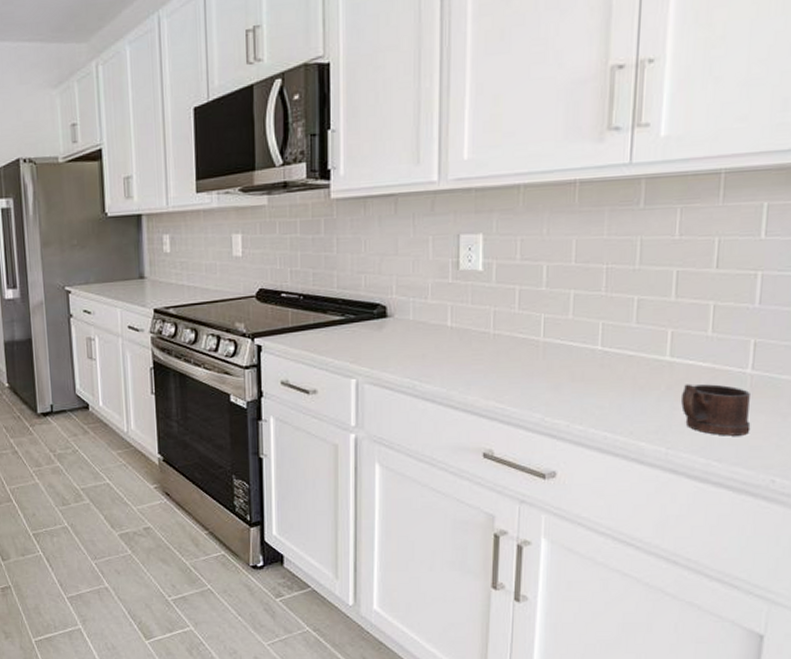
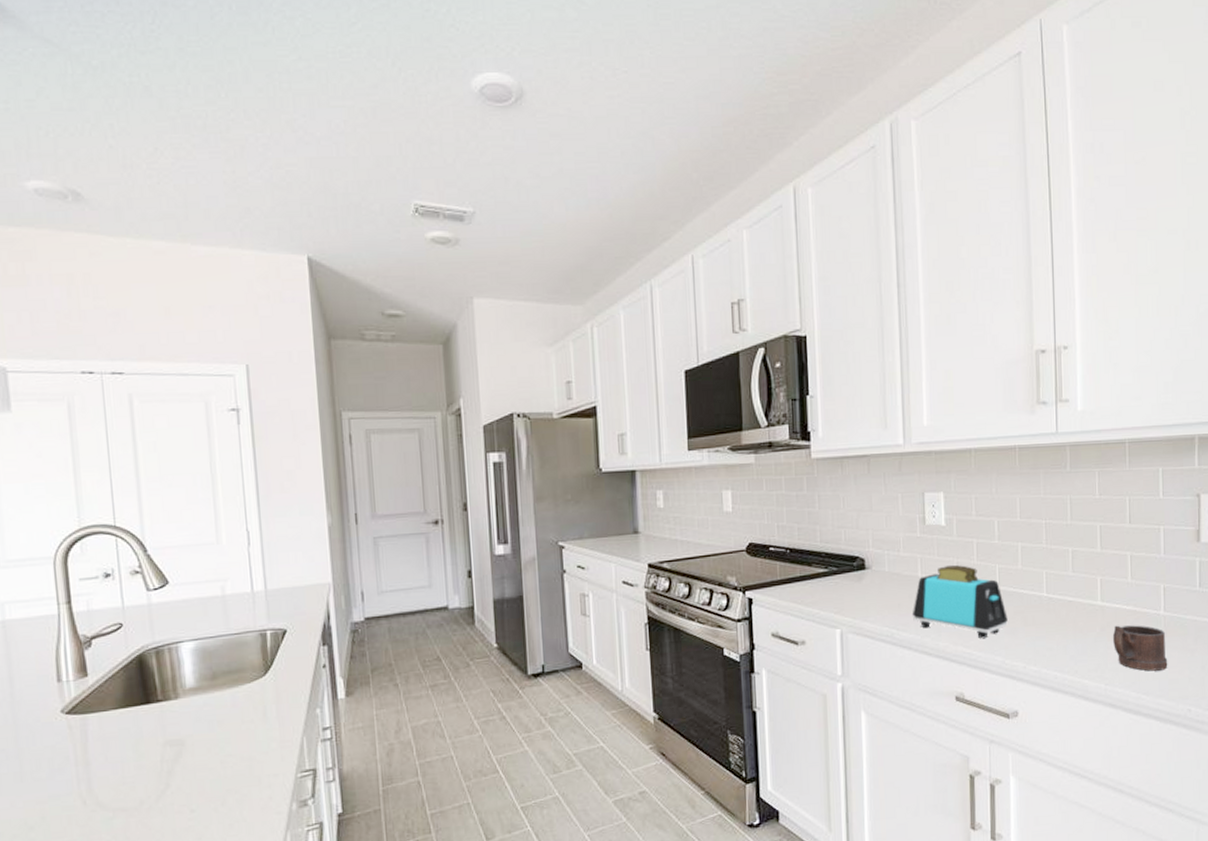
toaster: none [439,314,551,394] -> present [913,565,1008,639]

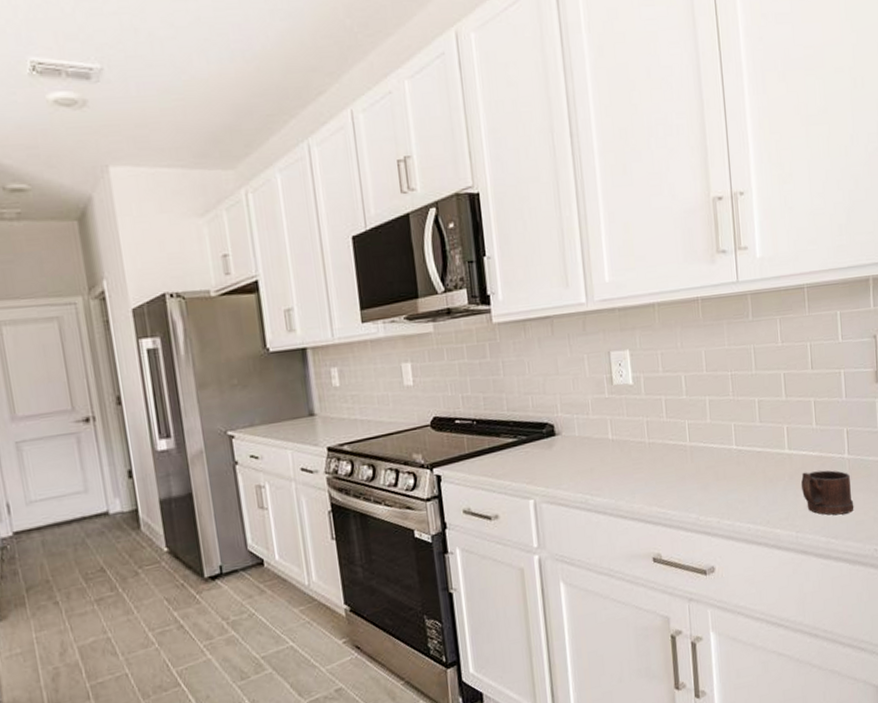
toaster: present [913,565,1008,639] -> none [605,423,700,498]

